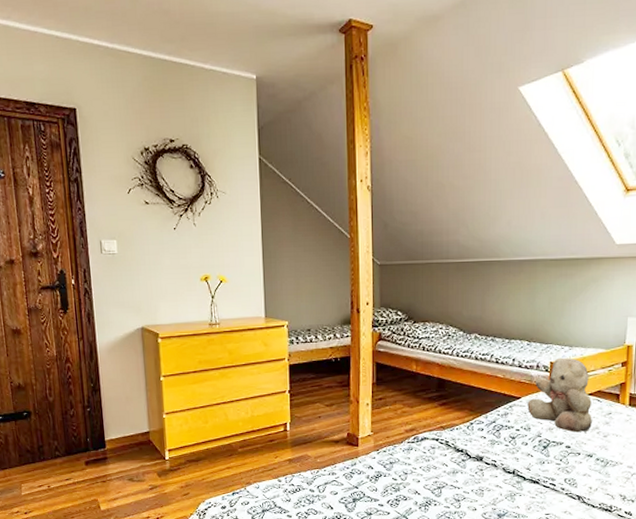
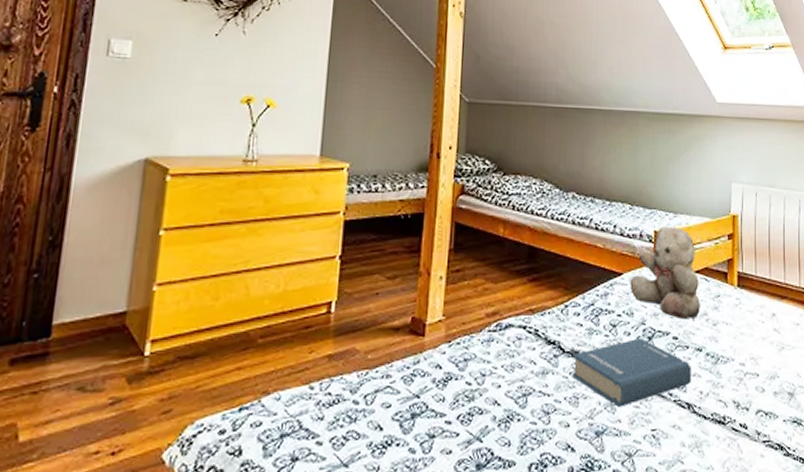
book: none [478,446,582,497] -> present [572,337,691,407]

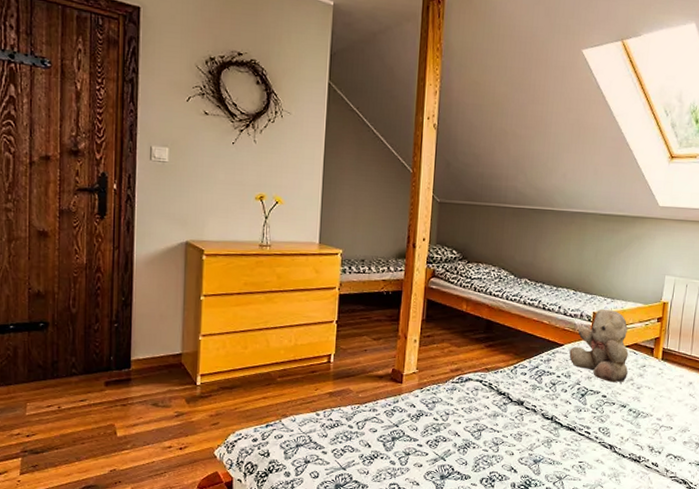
book: present [572,337,691,407] -> none [518,394,616,444]

